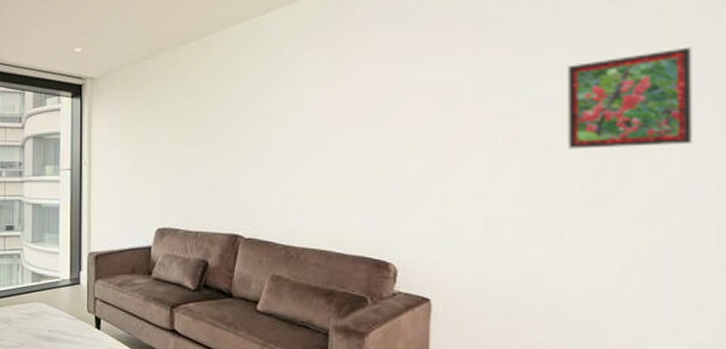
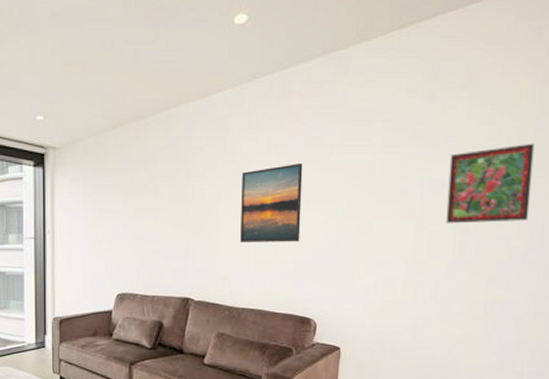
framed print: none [297,83,371,173] -> present [240,162,303,242]

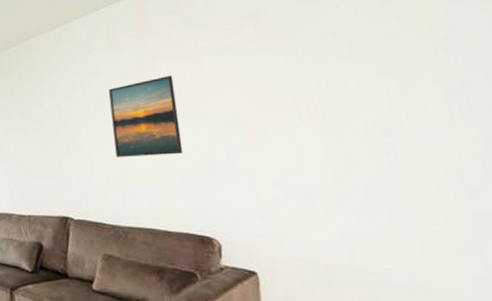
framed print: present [446,143,535,224] -> none [345,31,474,125]

